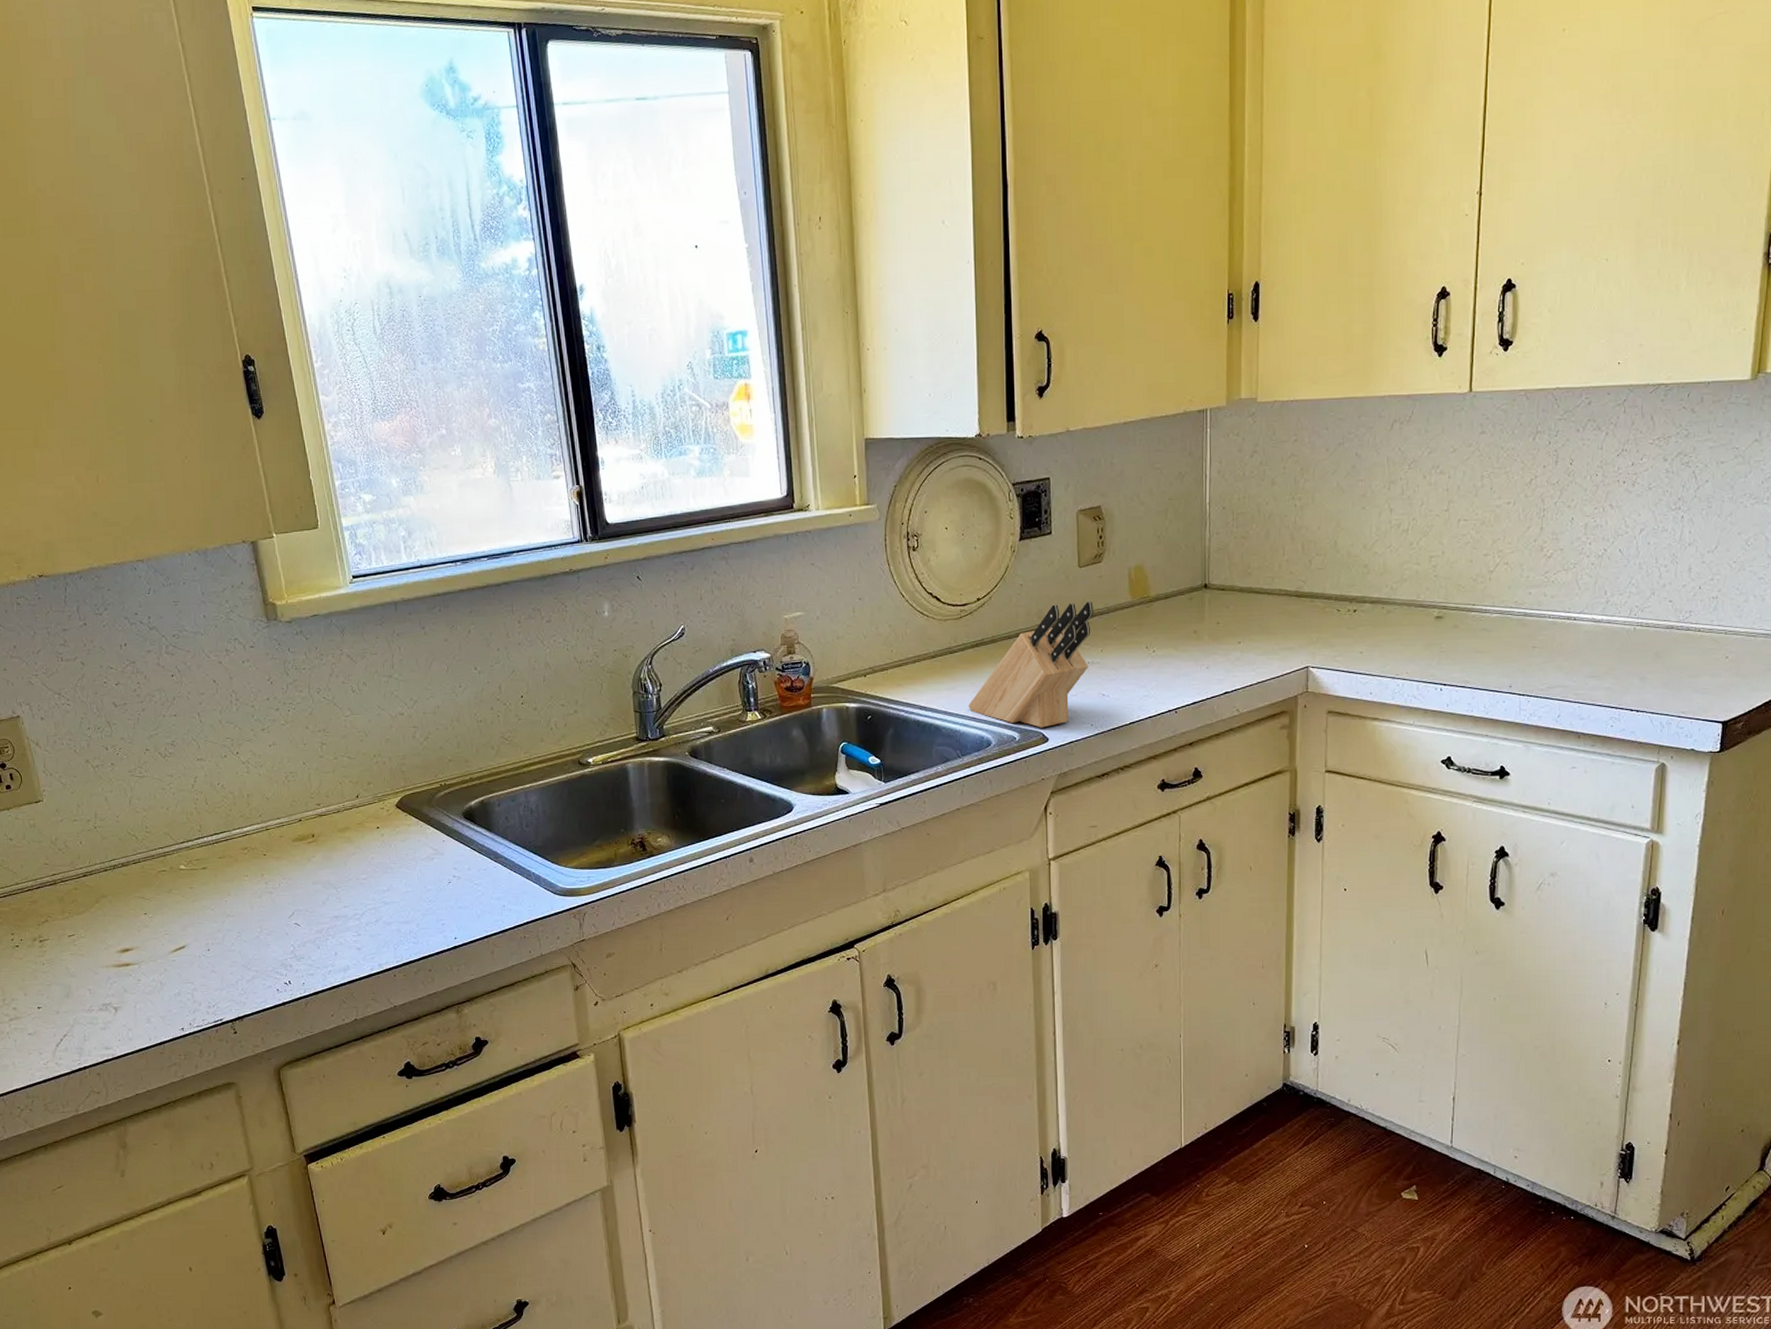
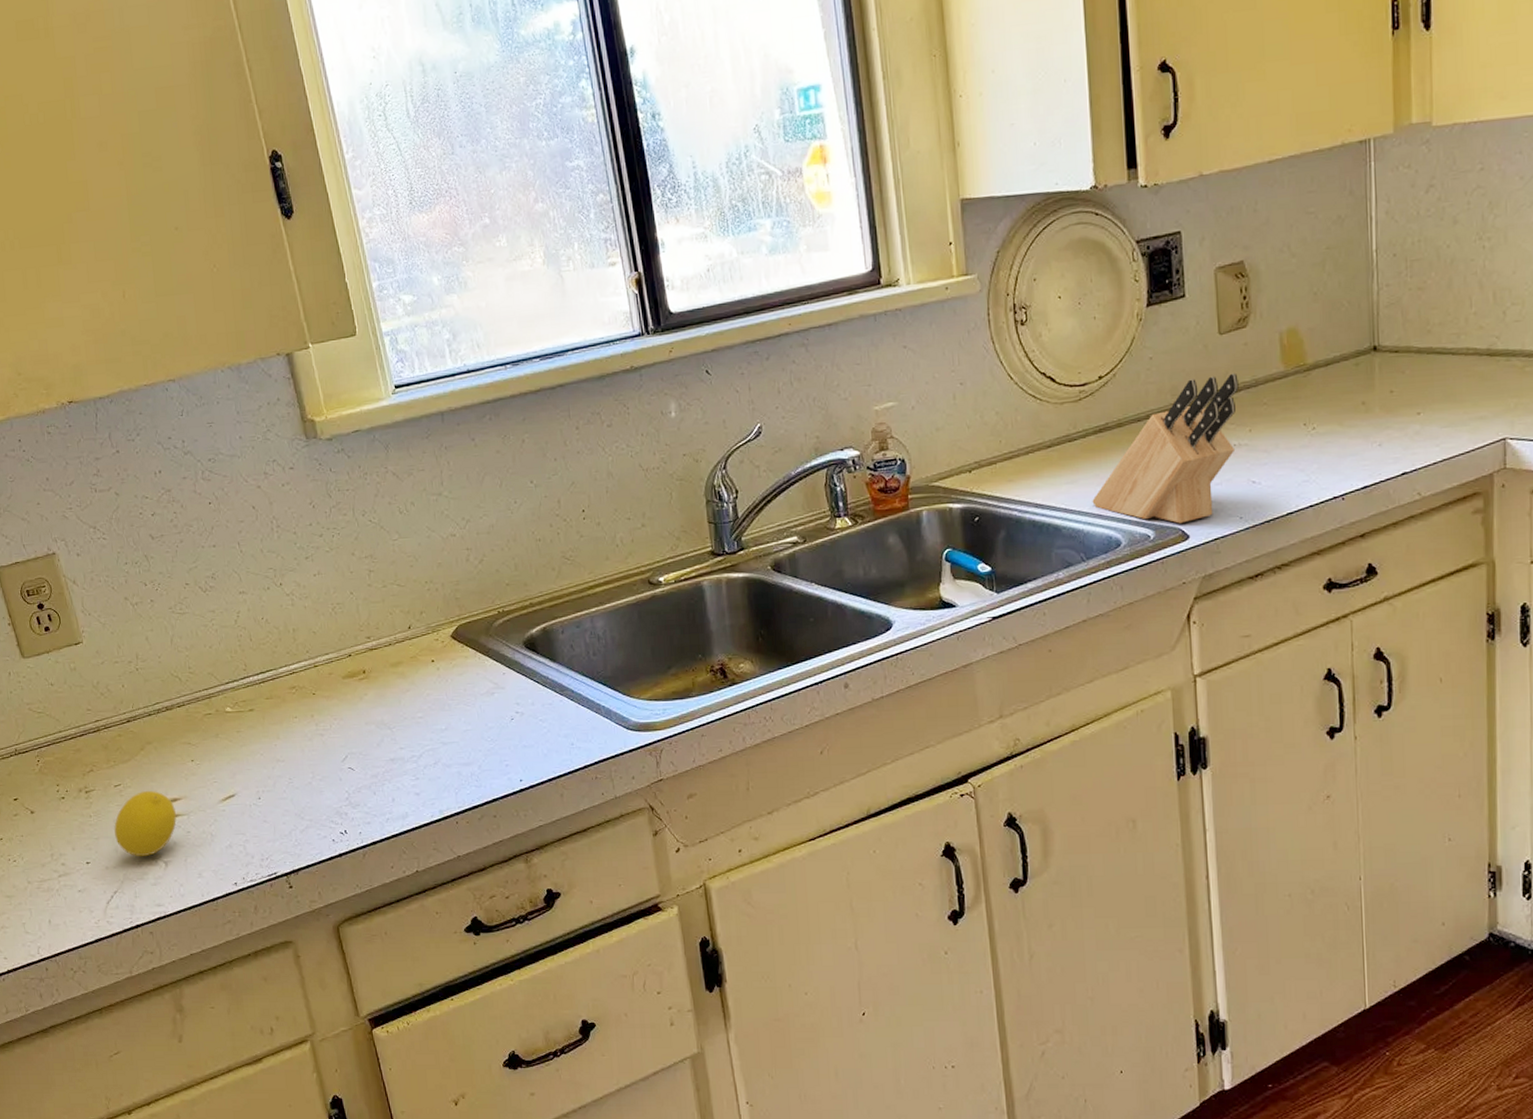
lemon: none [65,941,128,1003] -> present [113,791,177,857]

